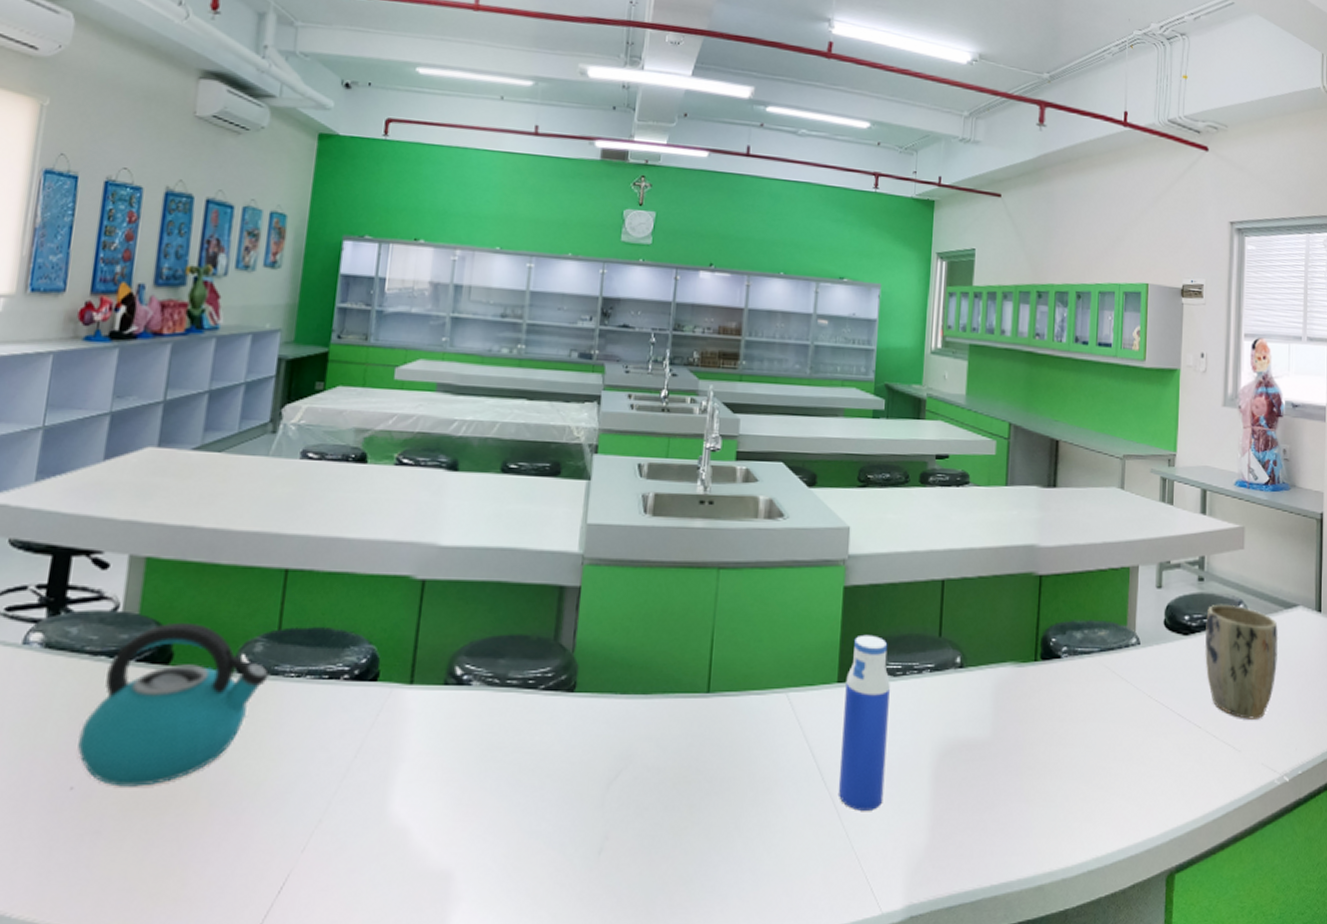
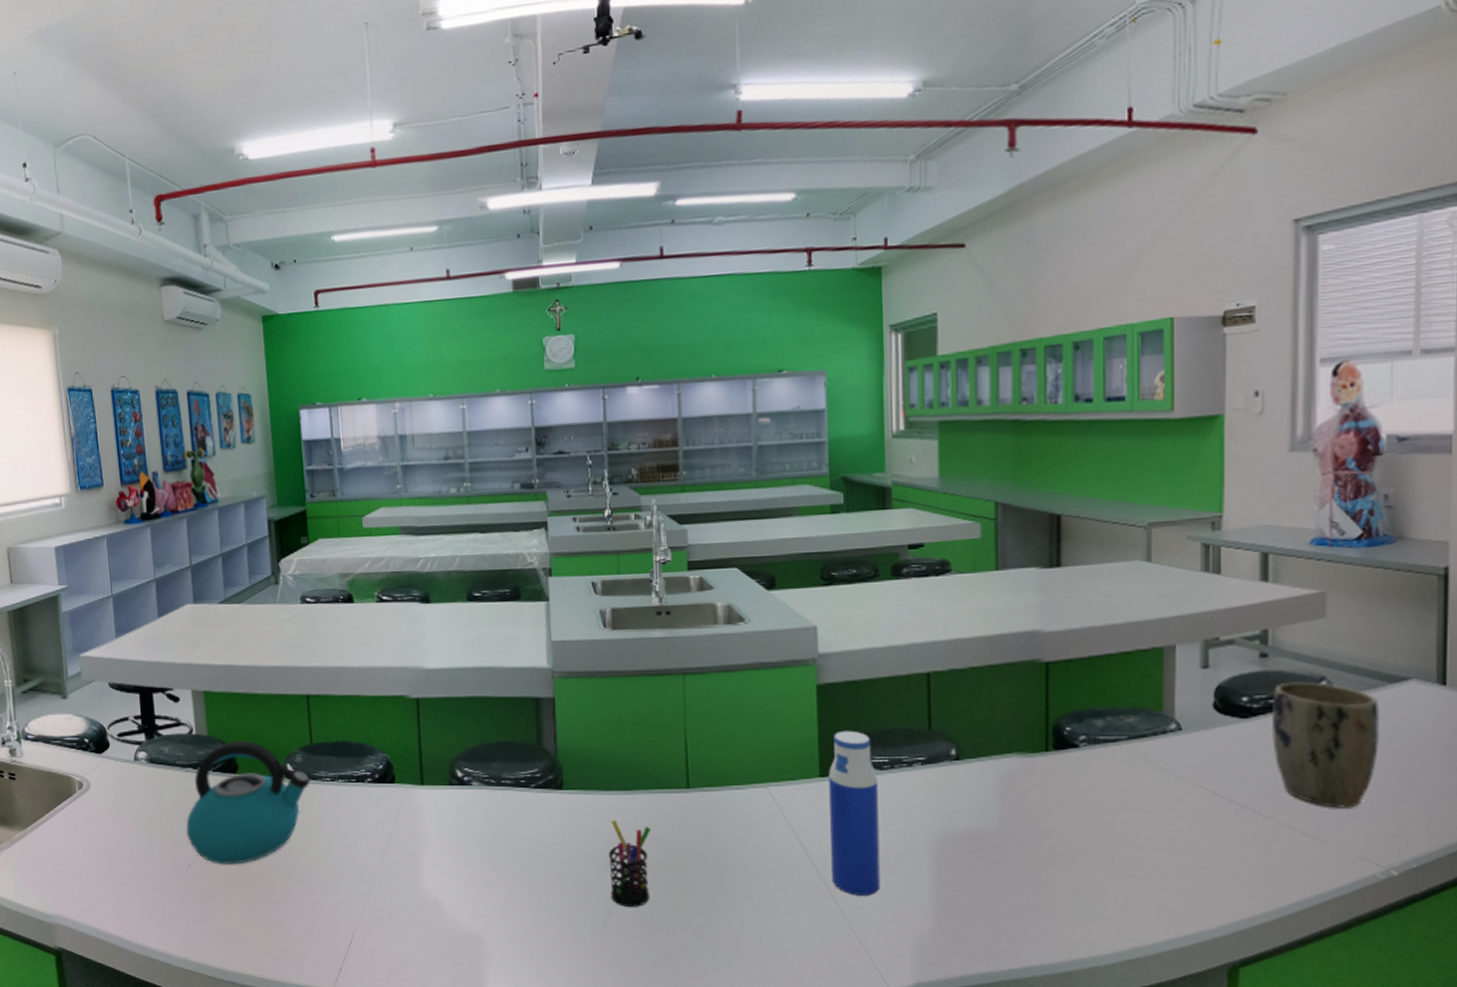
pen holder: none [610,728,664,830] -> present [608,820,650,907]

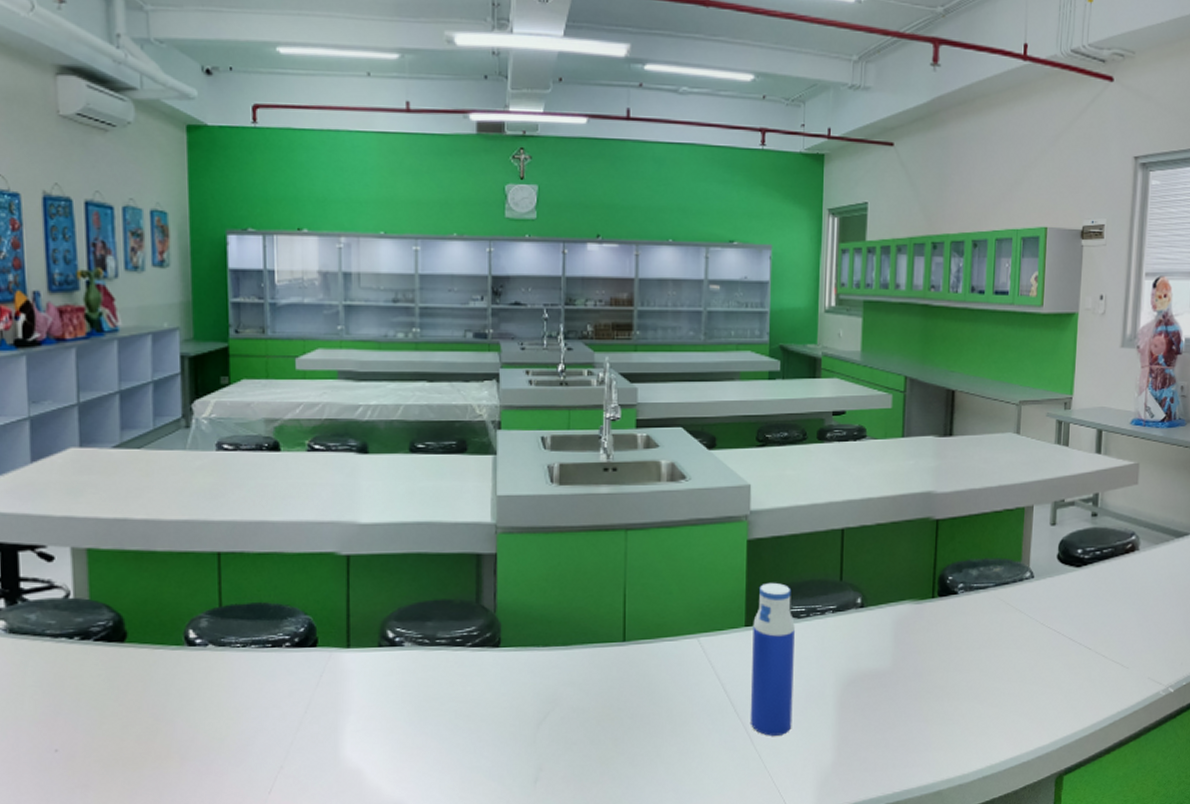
kettle: present [186,740,310,865] -> none [55,604,217,748]
pen holder: present [608,820,650,907] -> none [542,676,586,762]
plant pot: present [1271,681,1381,808] -> none [1096,536,1169,640]

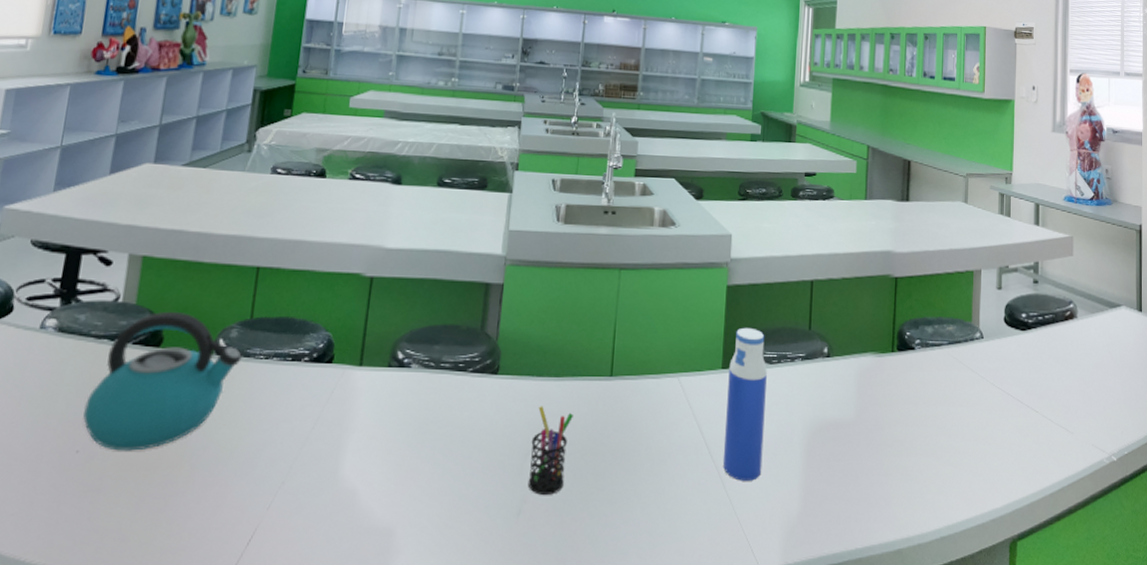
kettle: none [55,604,217,748] -> present [83,311,242,451]
pen holder: none [542,676,586,762] -> present [527,406,573,495]

